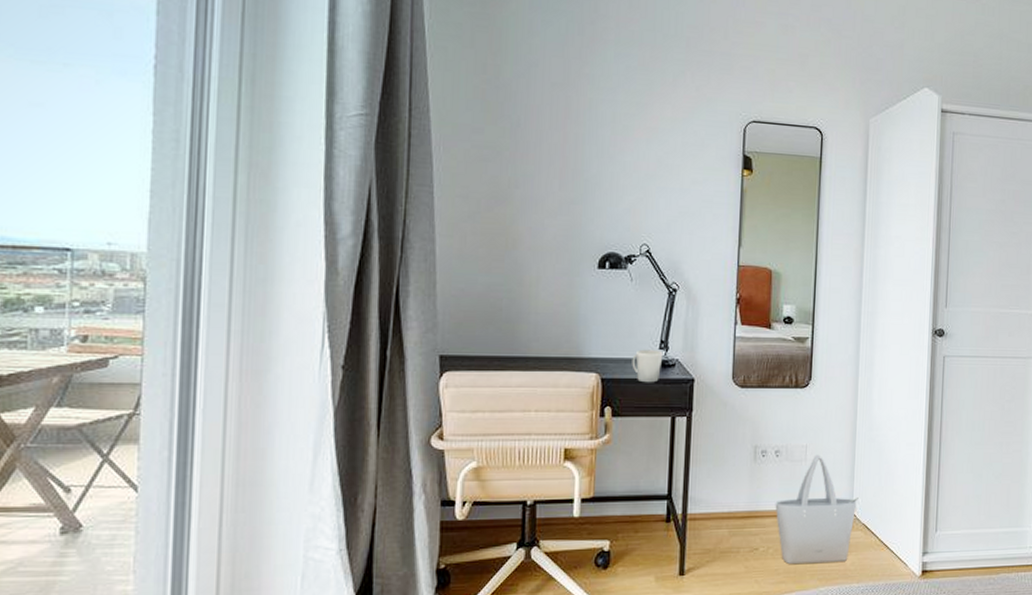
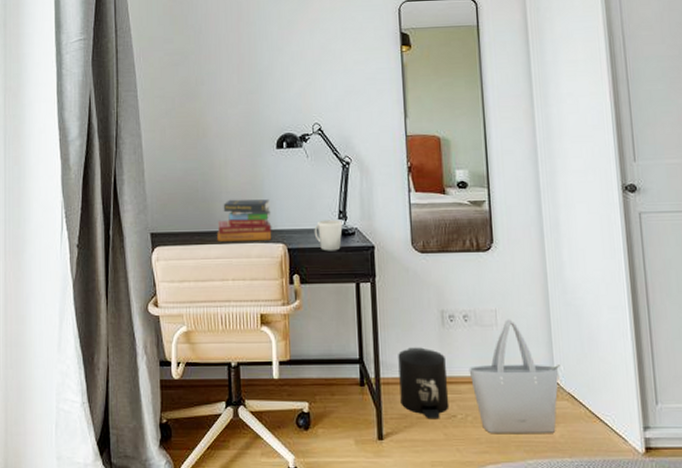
books: none [521,321,585,369] -> present [217,199,272,242]
trash bin: none [705,482,754,552] -> present [398,347,449,418]

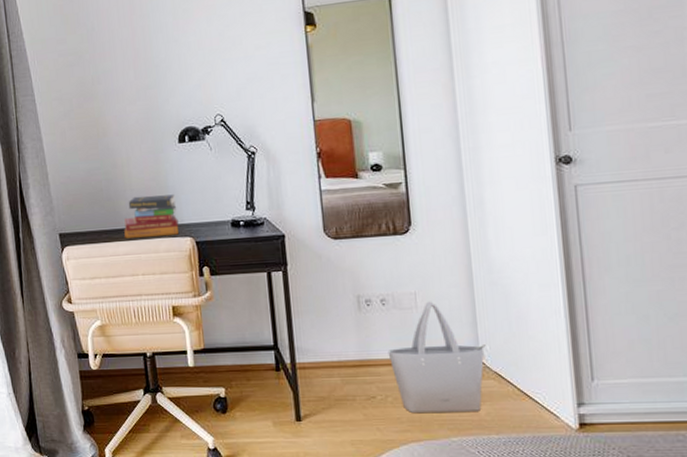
mug: present [314,219,343,251] -> none [221,210,251,243]
trash bin: present [398,347,449,418] -> none [313,332,368,400]

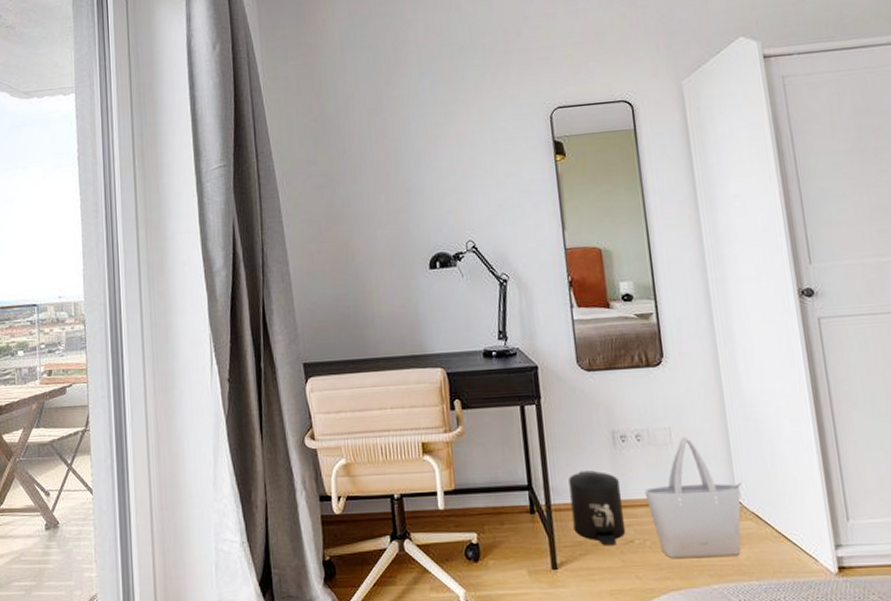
books: present [124,194,179,238] -> none [372,322,430,369]
trash bin: none [313,332,368,400] -> present [568,470,626,545]

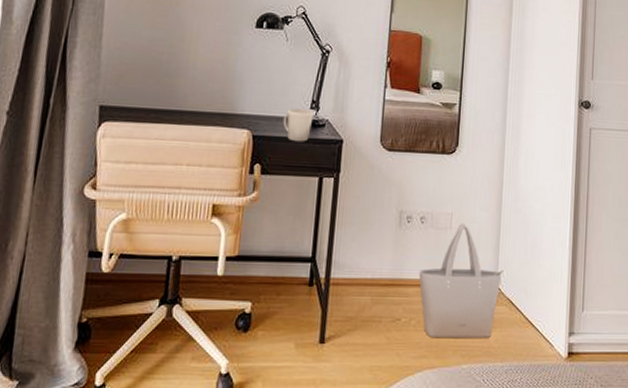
mug: none [473,340,504,374] -> present [283,108,314,142]
trash bin: present [568,470,626,545] -> none [347,247,398,321]

